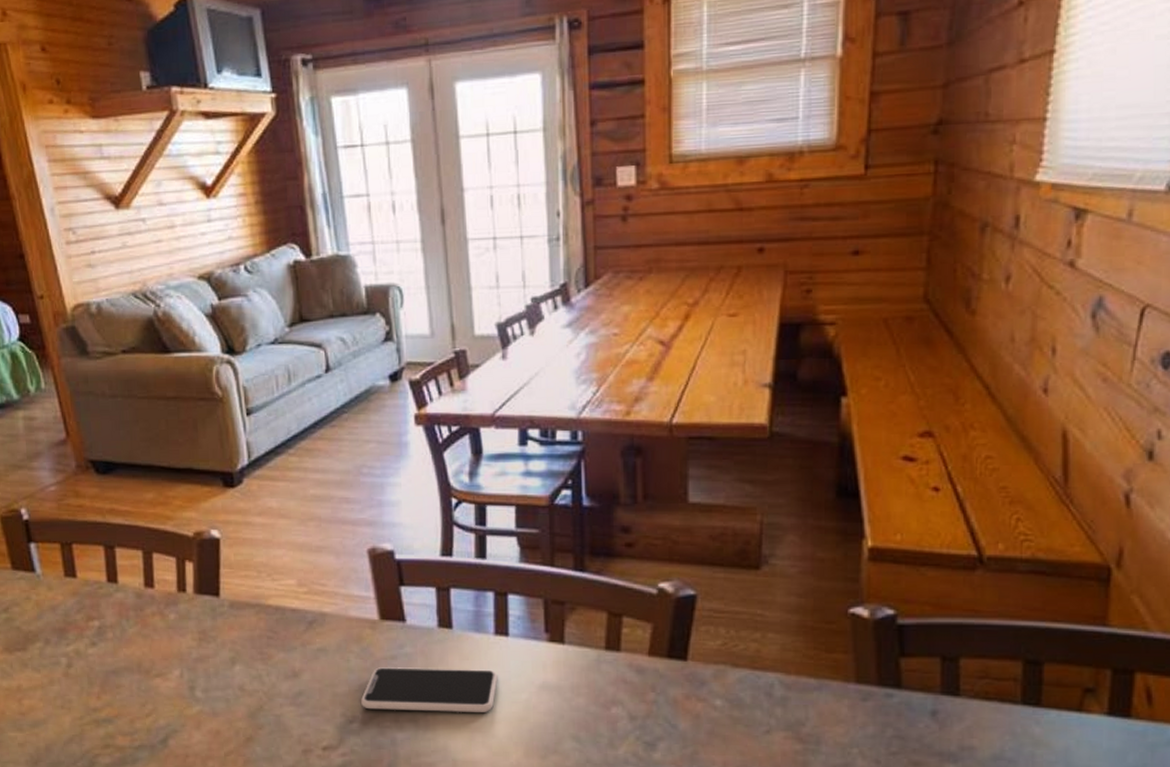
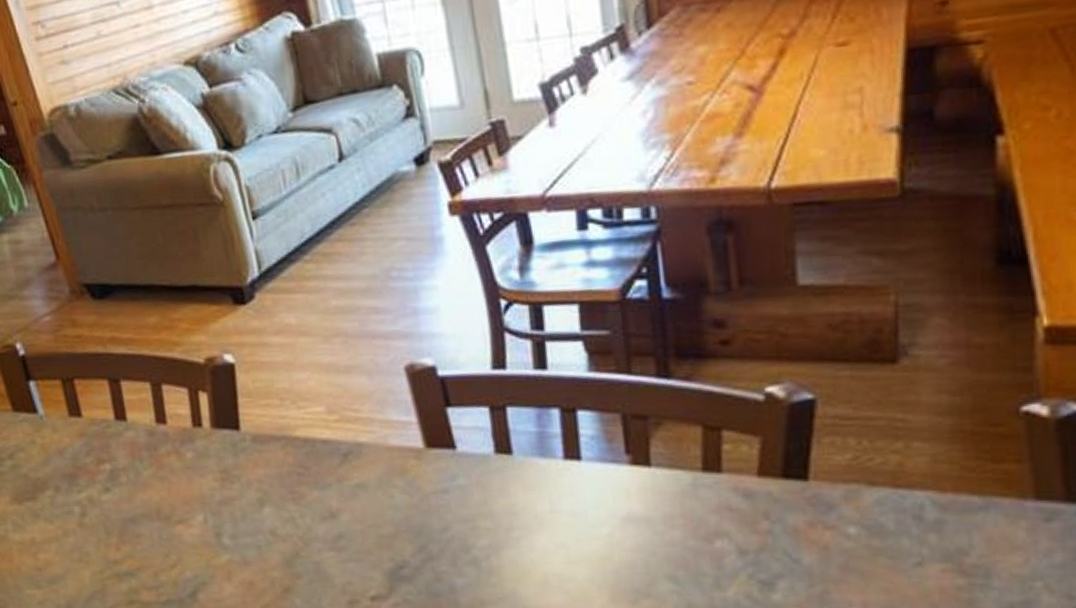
smartphone: present [361,667,498,712] -> none [411,500,572,553]

